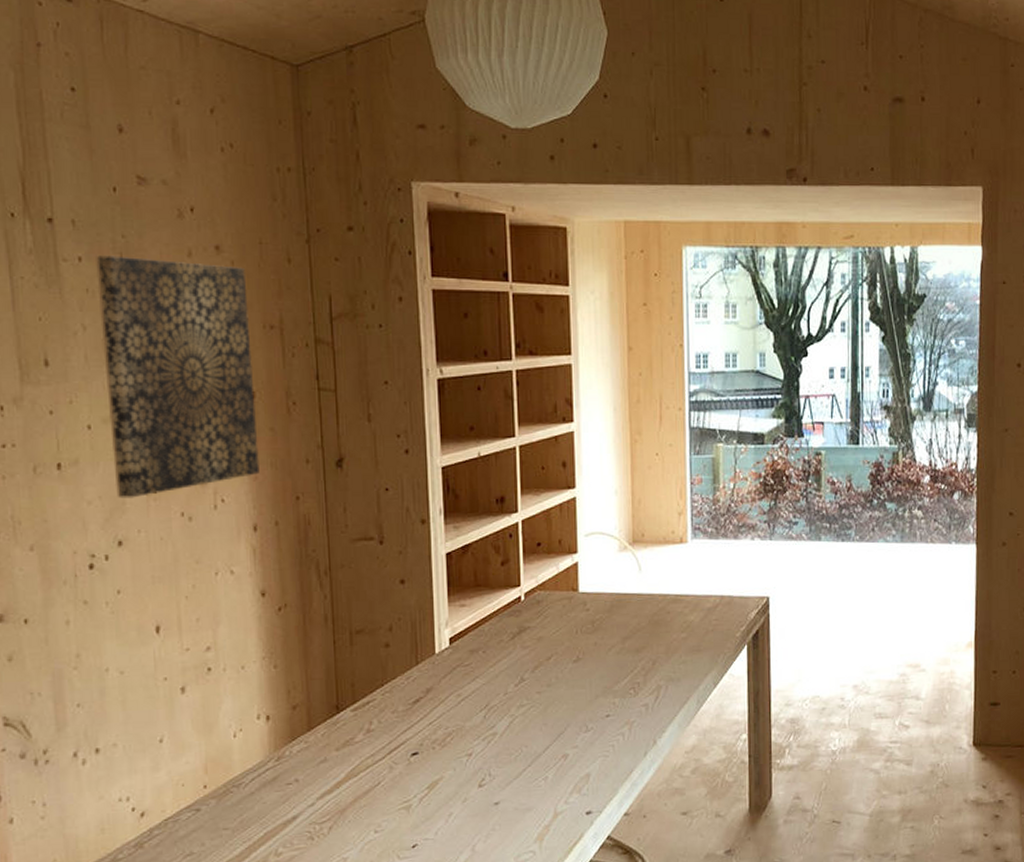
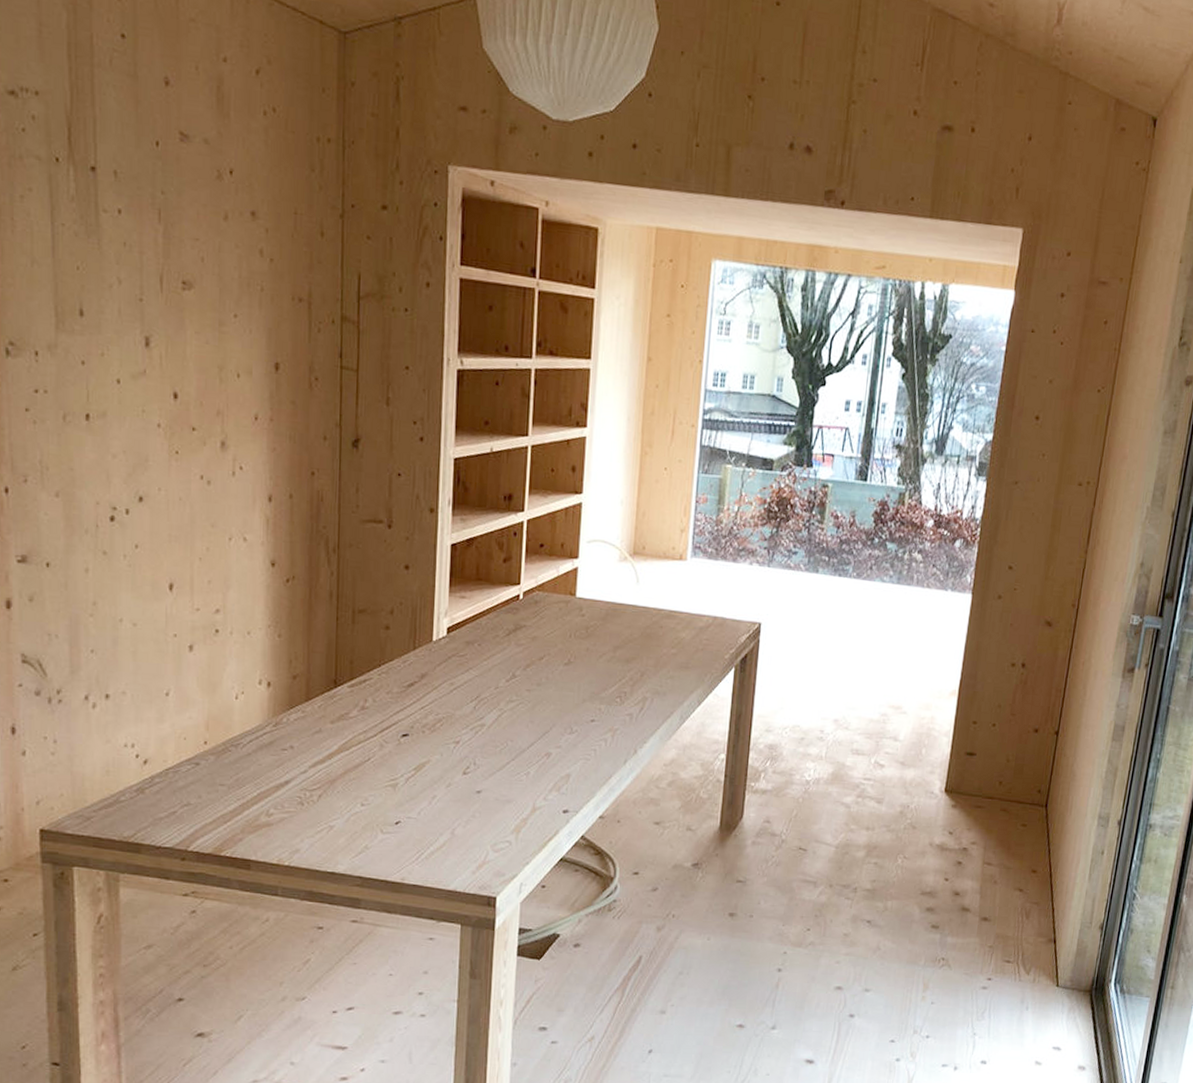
wall art: present [96,255,260,499] -> none [135,209,280,456]

